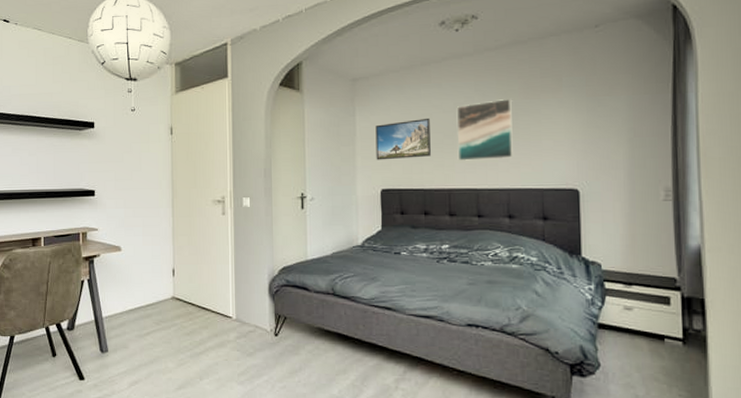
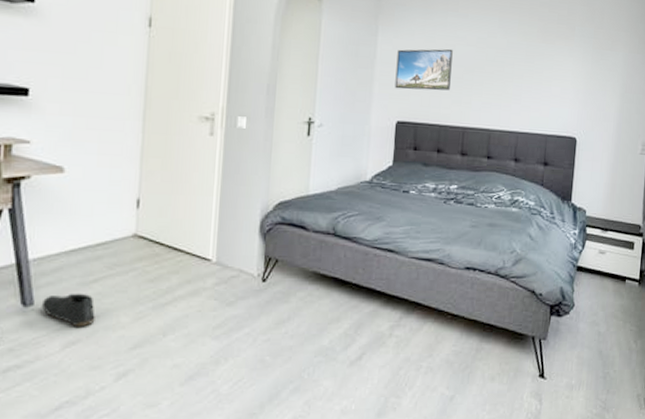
shoe: none [113,343,150,370] -> present [41,293,95,327]
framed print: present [456,99,513,161] -> none [476,39,531,102]

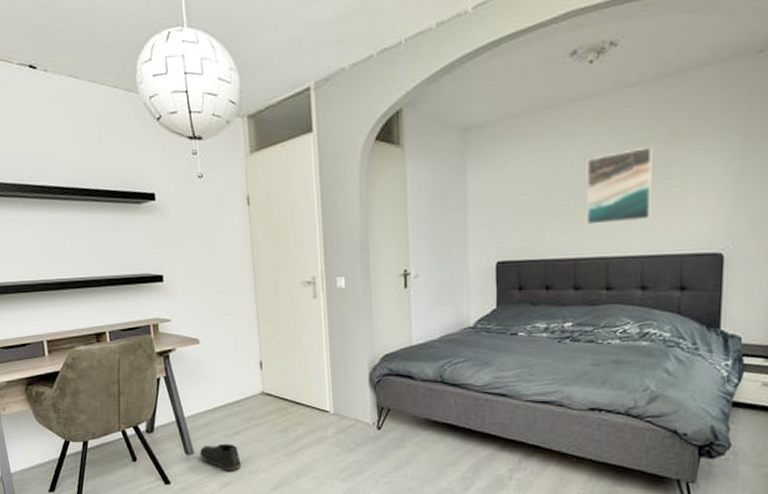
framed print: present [395,48,453,91] -> none [490,174,555,228]
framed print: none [476,39,531,102] -> present [586,147,654,225]

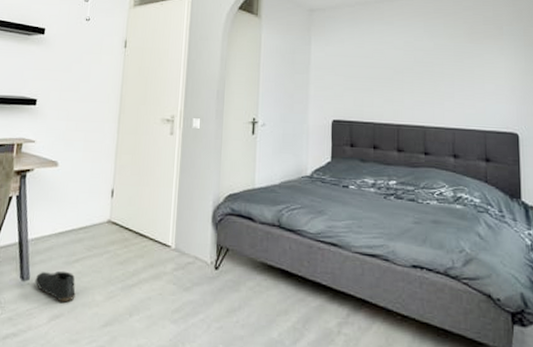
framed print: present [586,147,654,225] -> none [406,41,459,99]

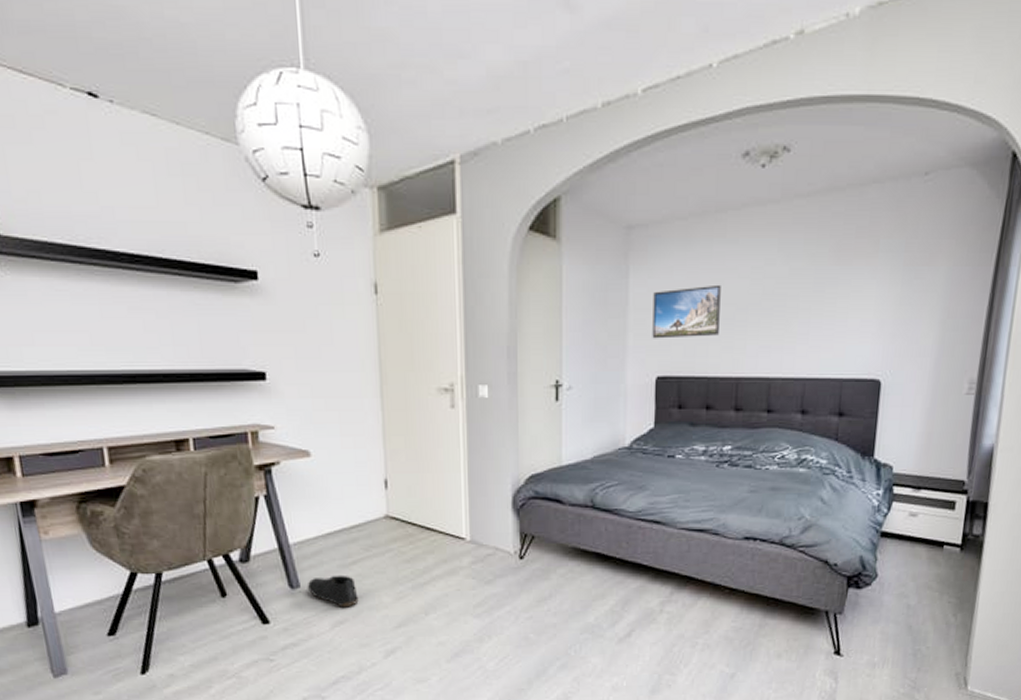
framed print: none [329,53,381,91] -> present [652,284,721,339]

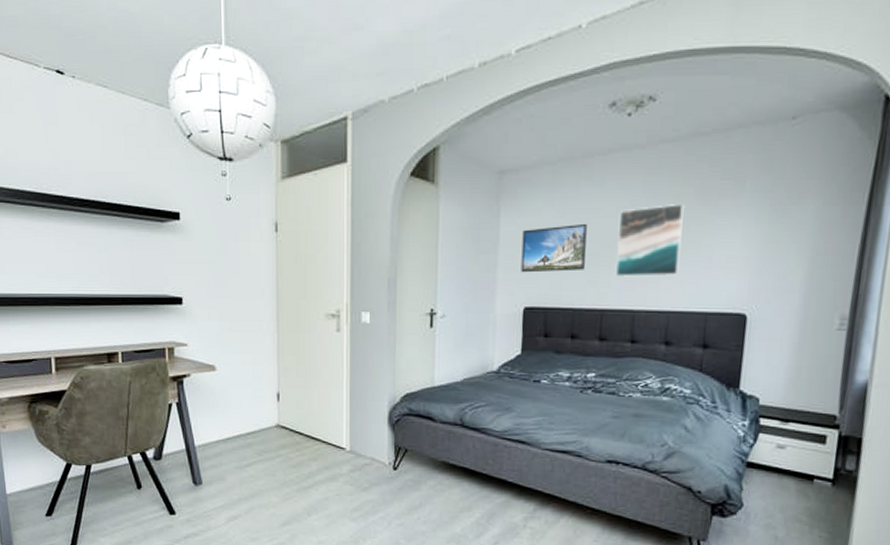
shoe: present [307,575,359,608] -> none [208,475,251,505]
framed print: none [751,264,821,342] -> present [616,204,686,277]

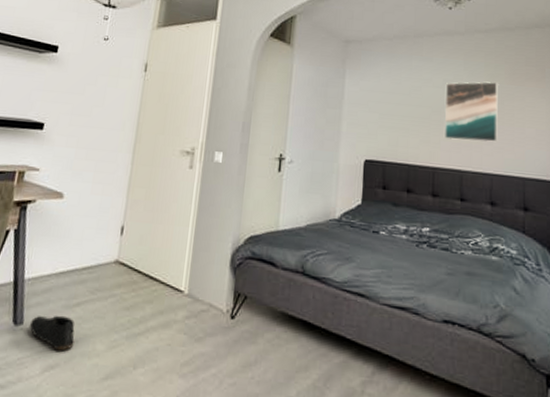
shoe: none [208,475,251,505] -> present [29,315,75,352]
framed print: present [521,223,587,273] -> none [362,90,419,131]

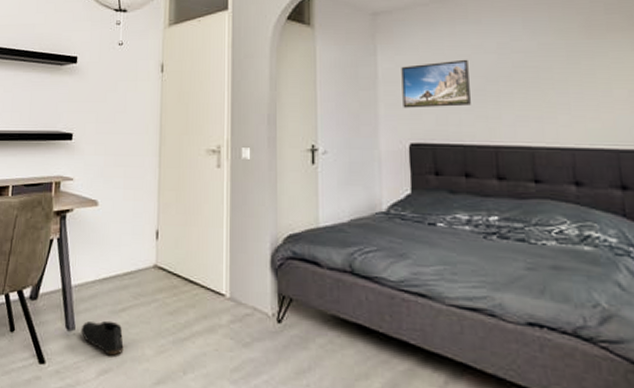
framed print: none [362,90,419,131] -> present [401,59,471,108]
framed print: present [445,81,499,143] -> none [500,39,577,112]

